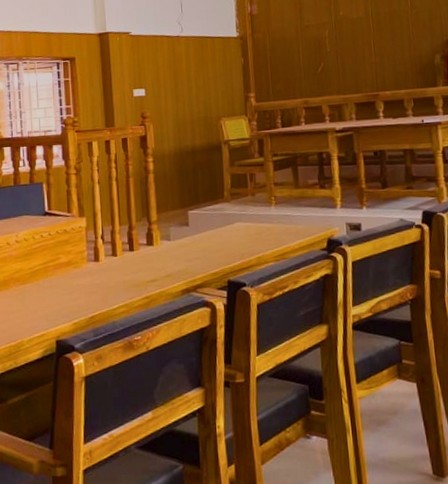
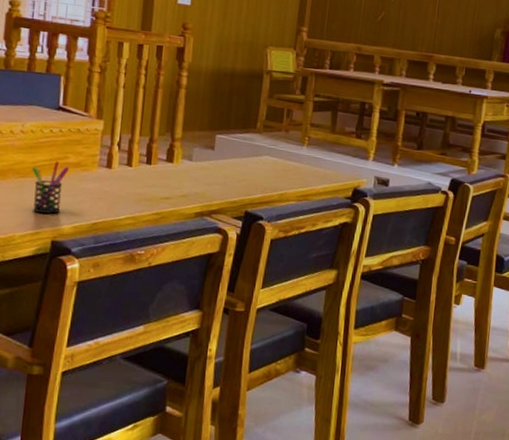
pen holder: none [30,263,62,316] -> present [32,161,69,214]

